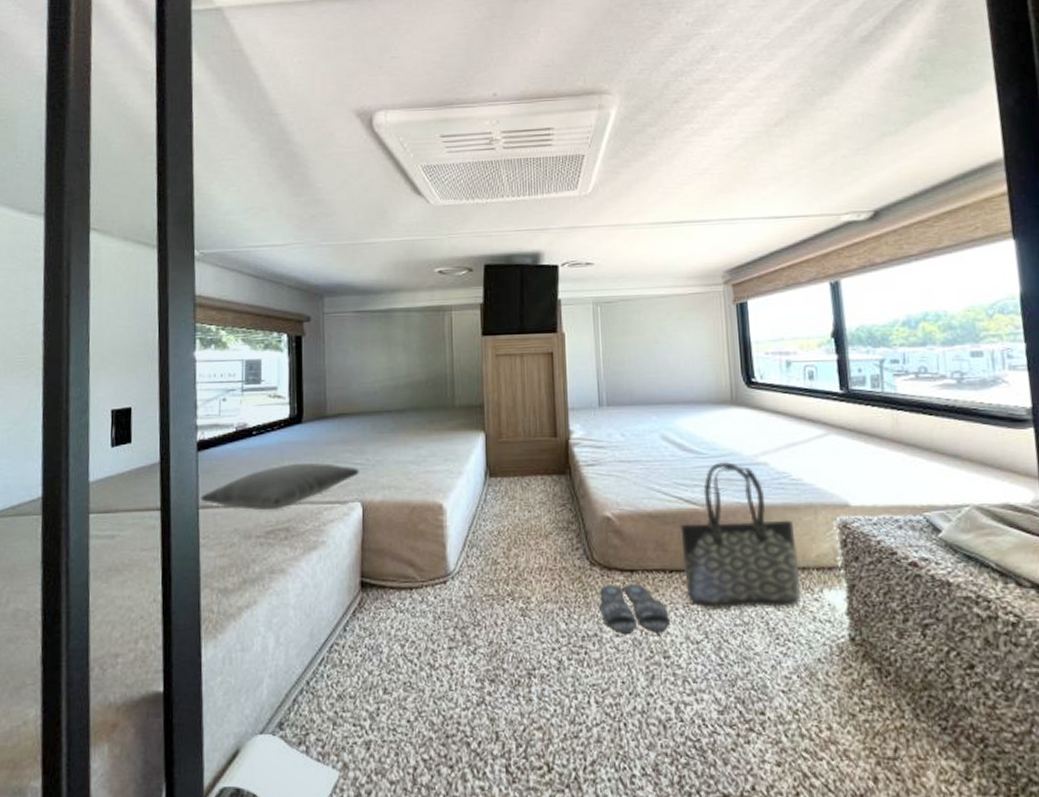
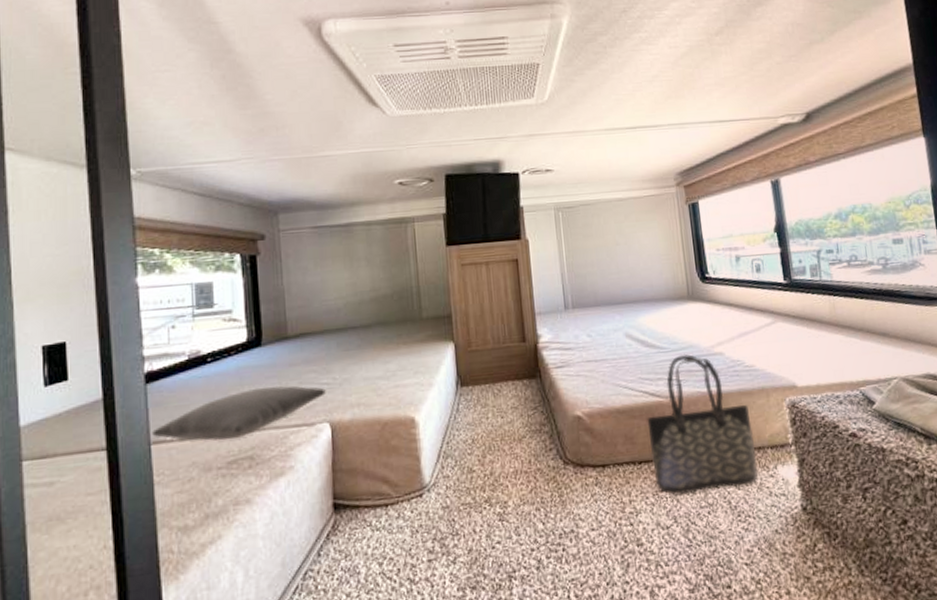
slippers: present [598,583,670,634] -> none [573,477,641,528]

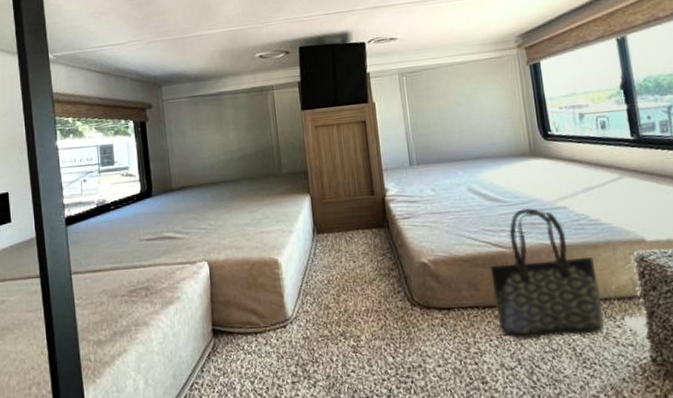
pillow: present [152,385,326,441] -> none [72,230,204,273]

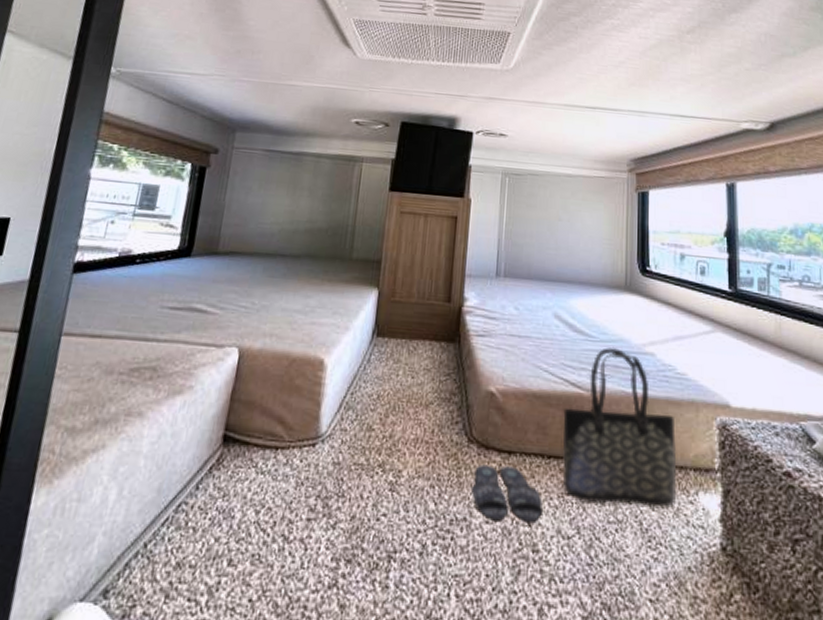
slippers: none [420,320,486,364] -> present [470,464,543,524]

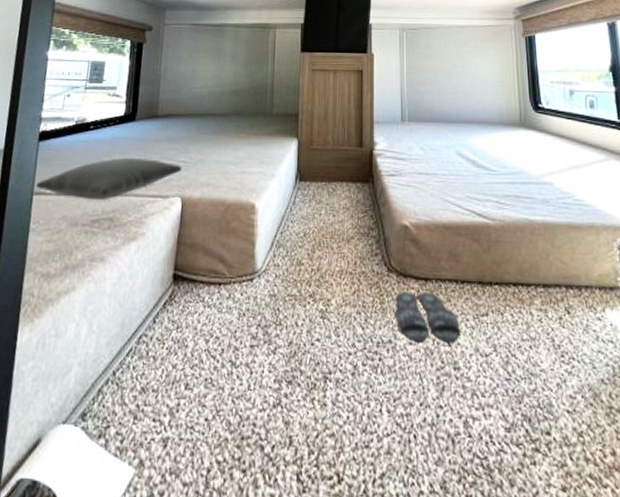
pillow: none [65,298,242,346] -> present [36,157,182,200]
tote bag: present [562,346,677,506] -> none [472,178,585,324]

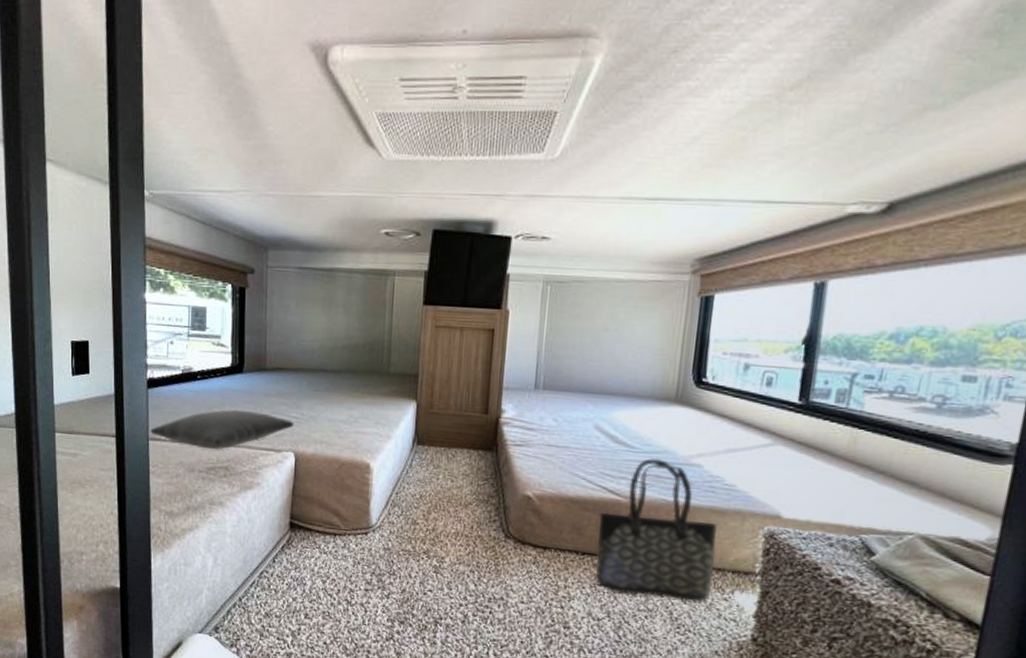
slippers: present [393,291,460,344] -> none [507,556,575,606]
tote bag: none [472,178,585,324] -> present [596,457,717,601]

